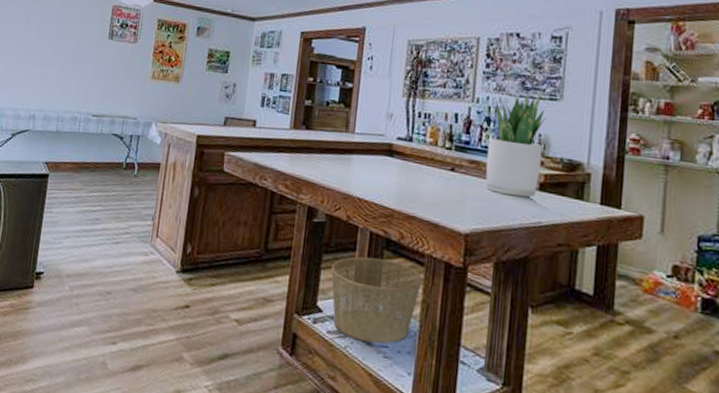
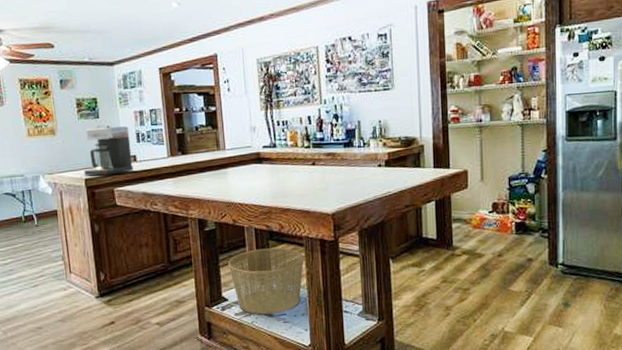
coffee maker: none [198,82,256,137] -> present [84,126,134,176]
planter: present [485,92,546,198] -> none [339,87,384,176]

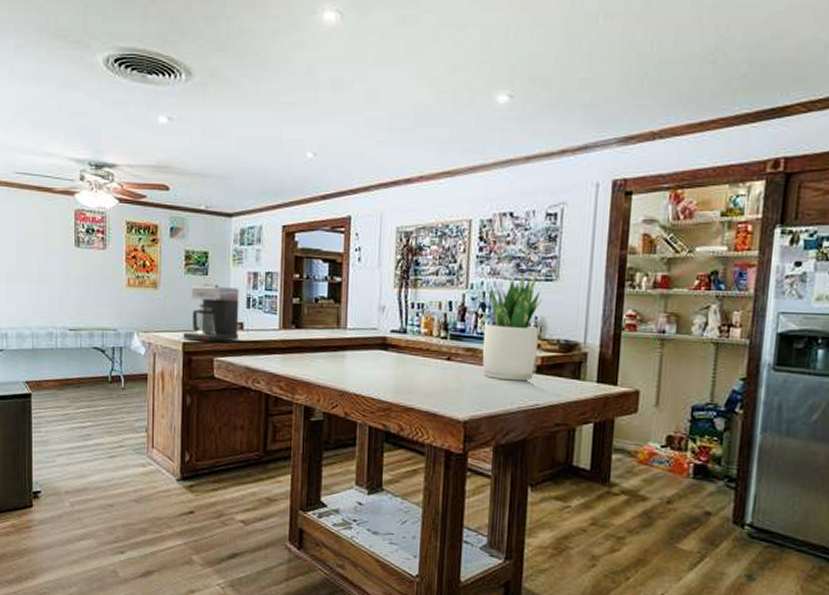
basket: present [227,247,304,315] -> none [332,451,424,532]
planter: none [339,87,384,176] -> present [482,275,542,381]

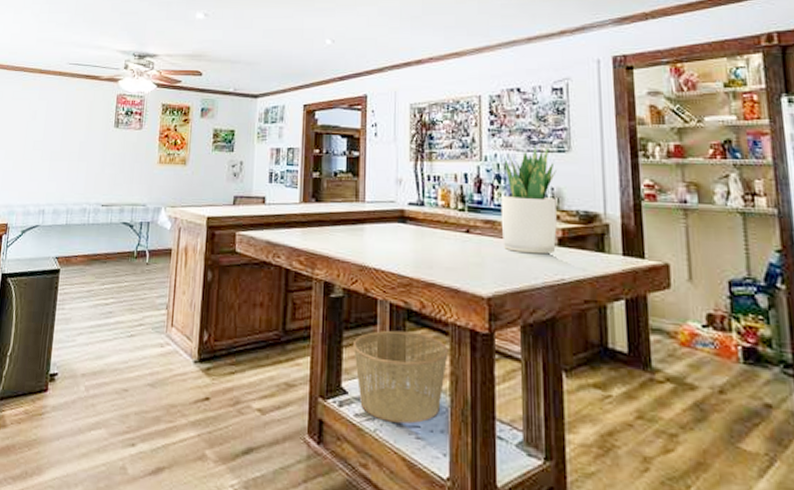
coffee maker: present [183,285,239,343] -> none [208,161,263,217]
basket: none [332,451,424,532] -> present [352,330,449,424]

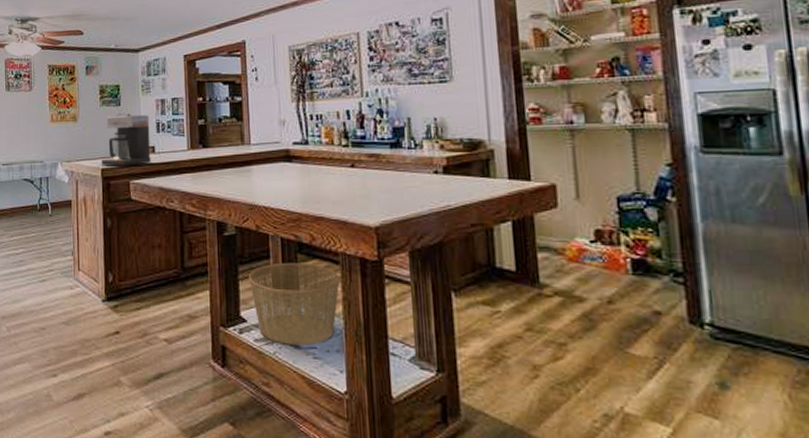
coffee maker: none [208,161,263,217] -> present [101,114,151,167]
planter: present [500,146,557,255] -> none [384,79,442,183]

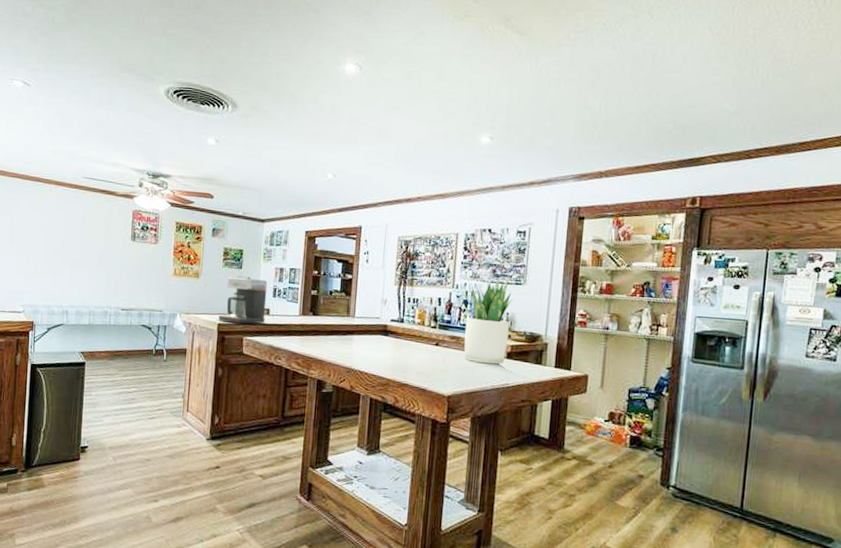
basket: present [248,262,340,346] -> none [338,418,414,487]
planter: none [384,79,442,183] -> present [464,279,513,365]

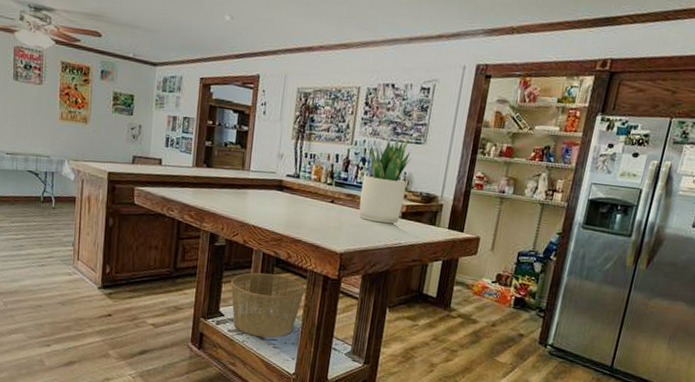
coffee maker: present [218,276,268,325] -> none [109,123,160,174]
basket: none [338,418,414,487] -> present [230,272,305,338]

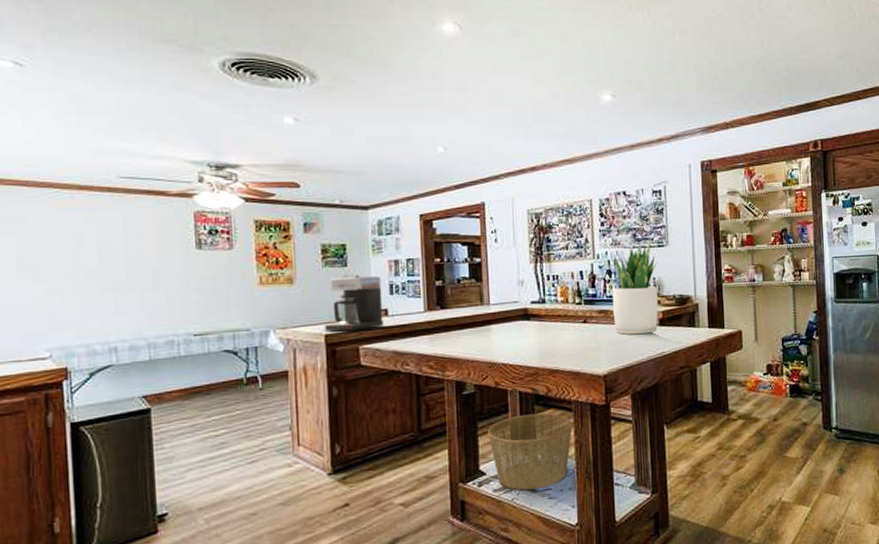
coffee maker: none [109,123,160,174] -> present [325,276,384,332]

